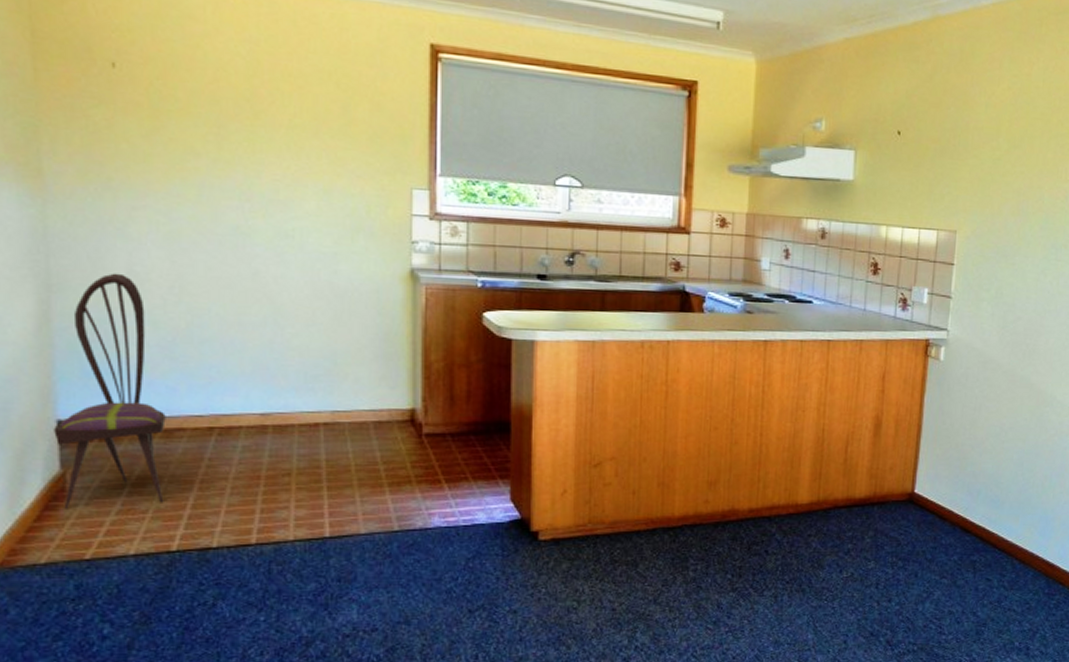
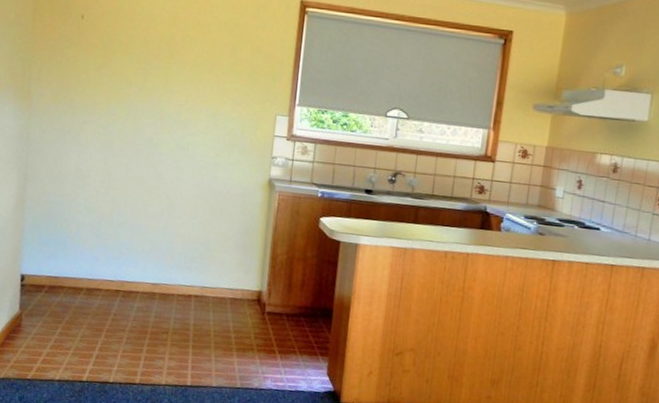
dining chair: present [53,273,166,509] -> none [18,169,90,344]

